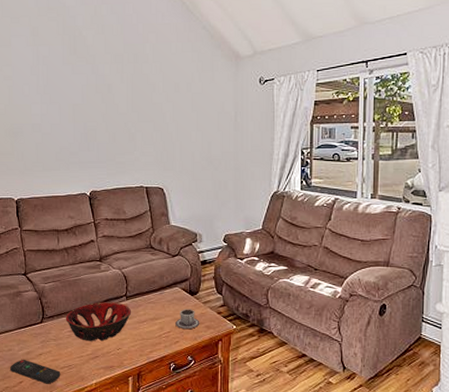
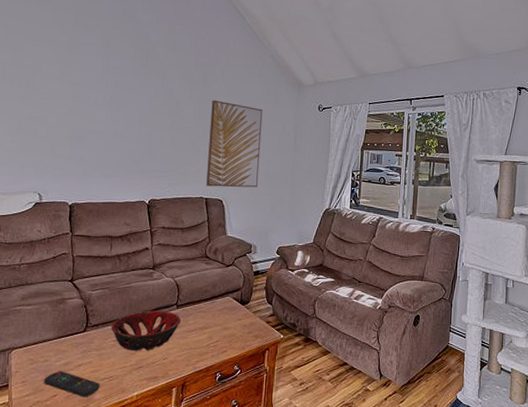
wall art: none [144,82,199,174] -> present [206,100,263,188]
cup: present [175,309,200,329] -> none [224,318,249,338]

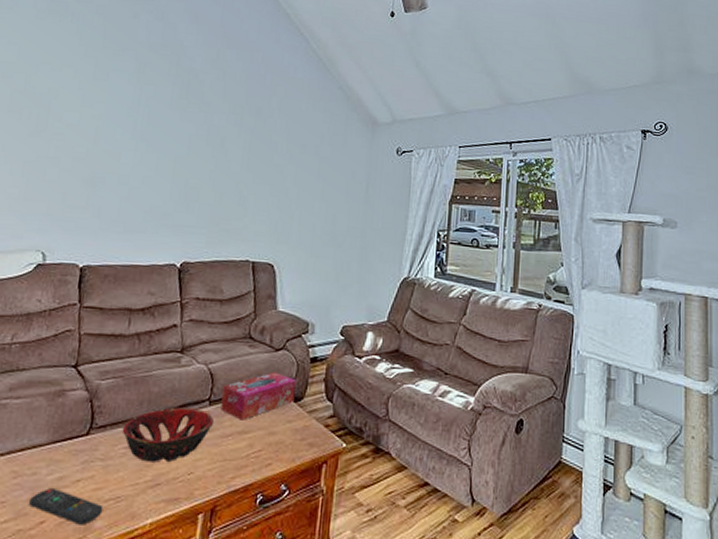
tissue box: none [186,283,243,319] -> present [221,372,296,420]
wall art: present [206,100,263,188] -> none [254,139,328,250]

